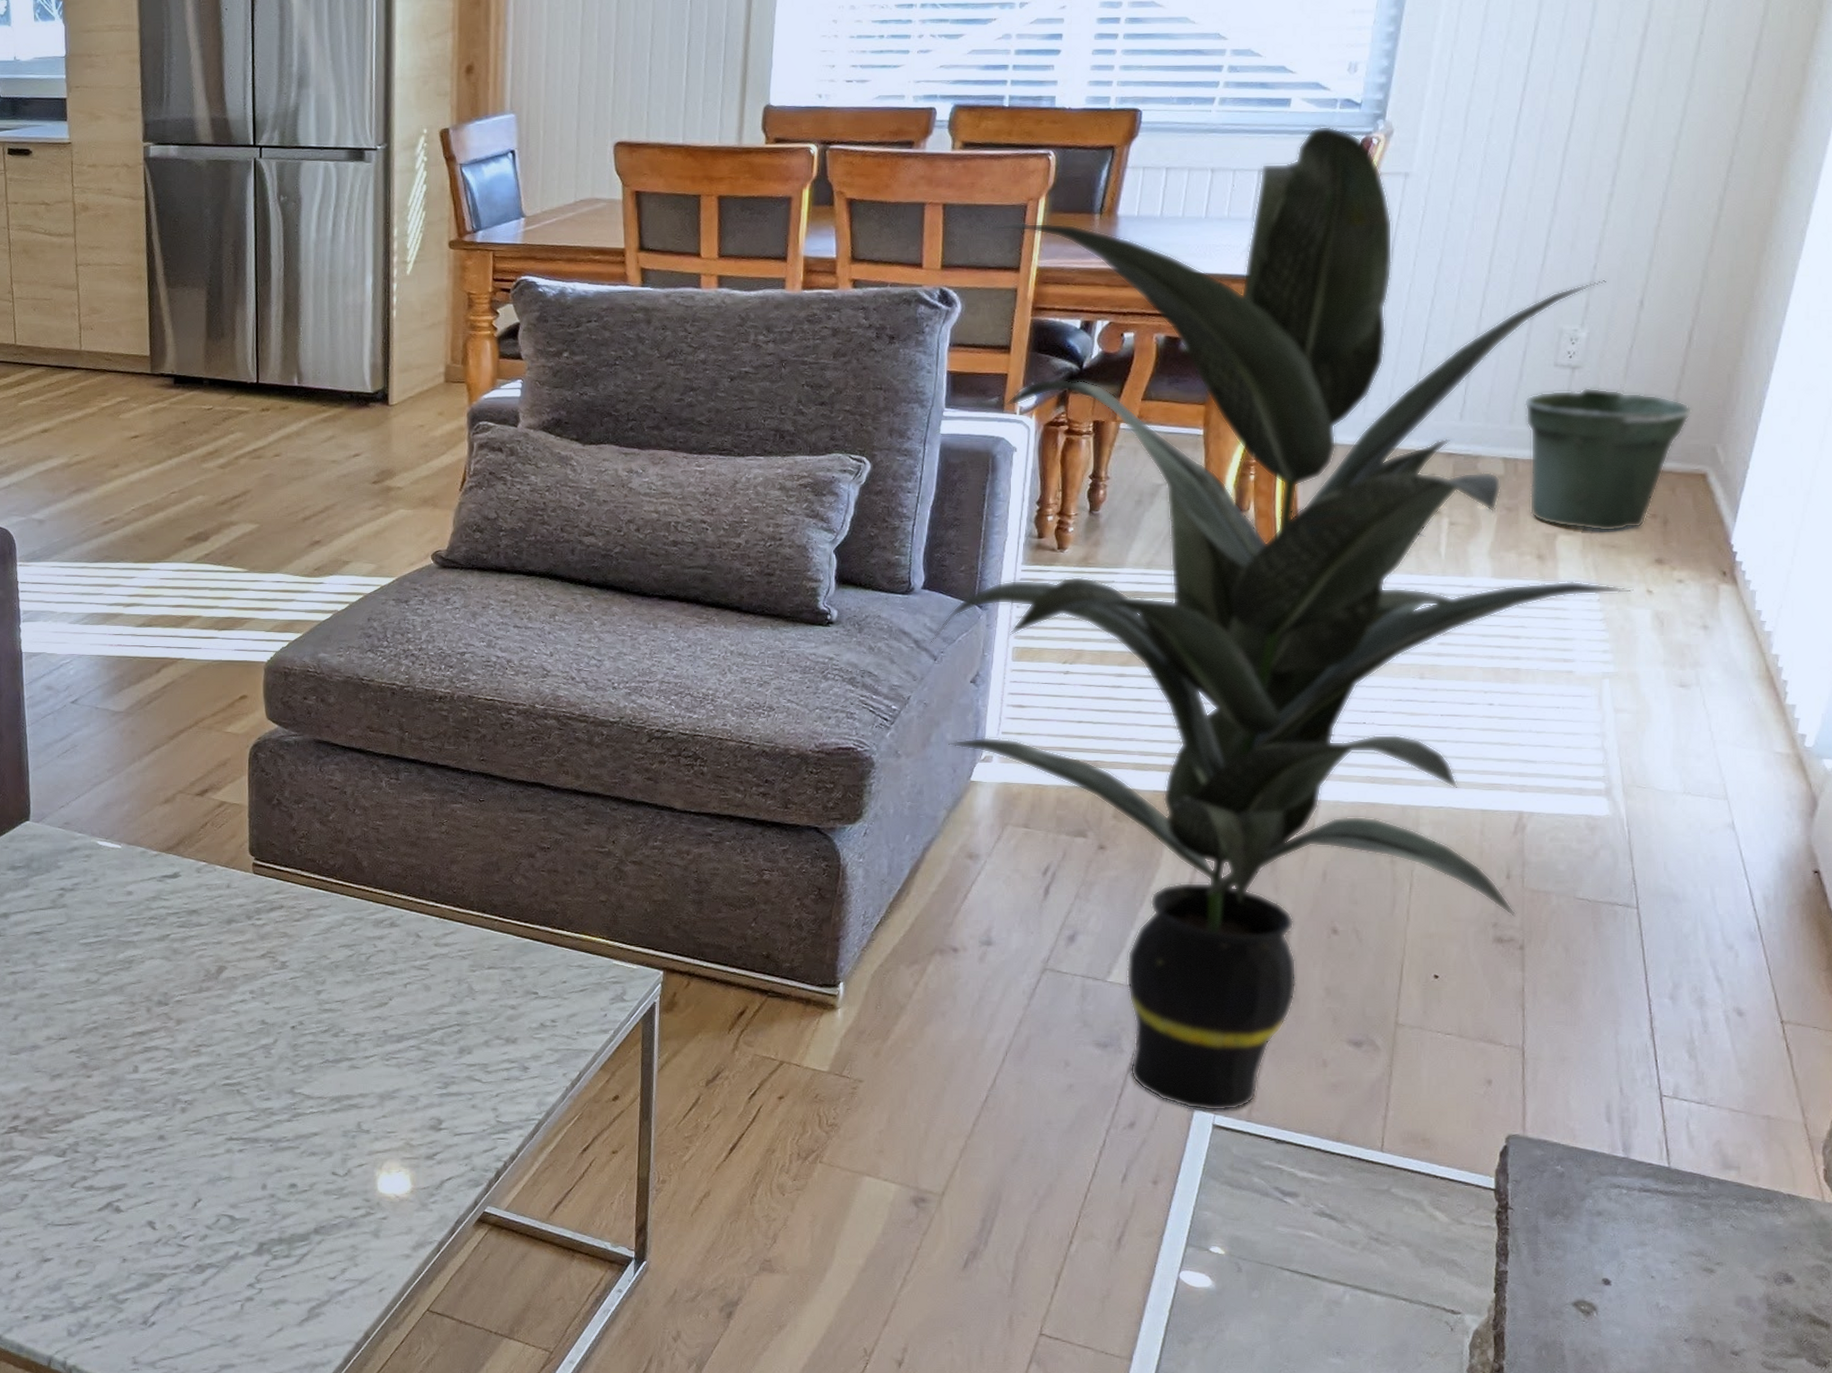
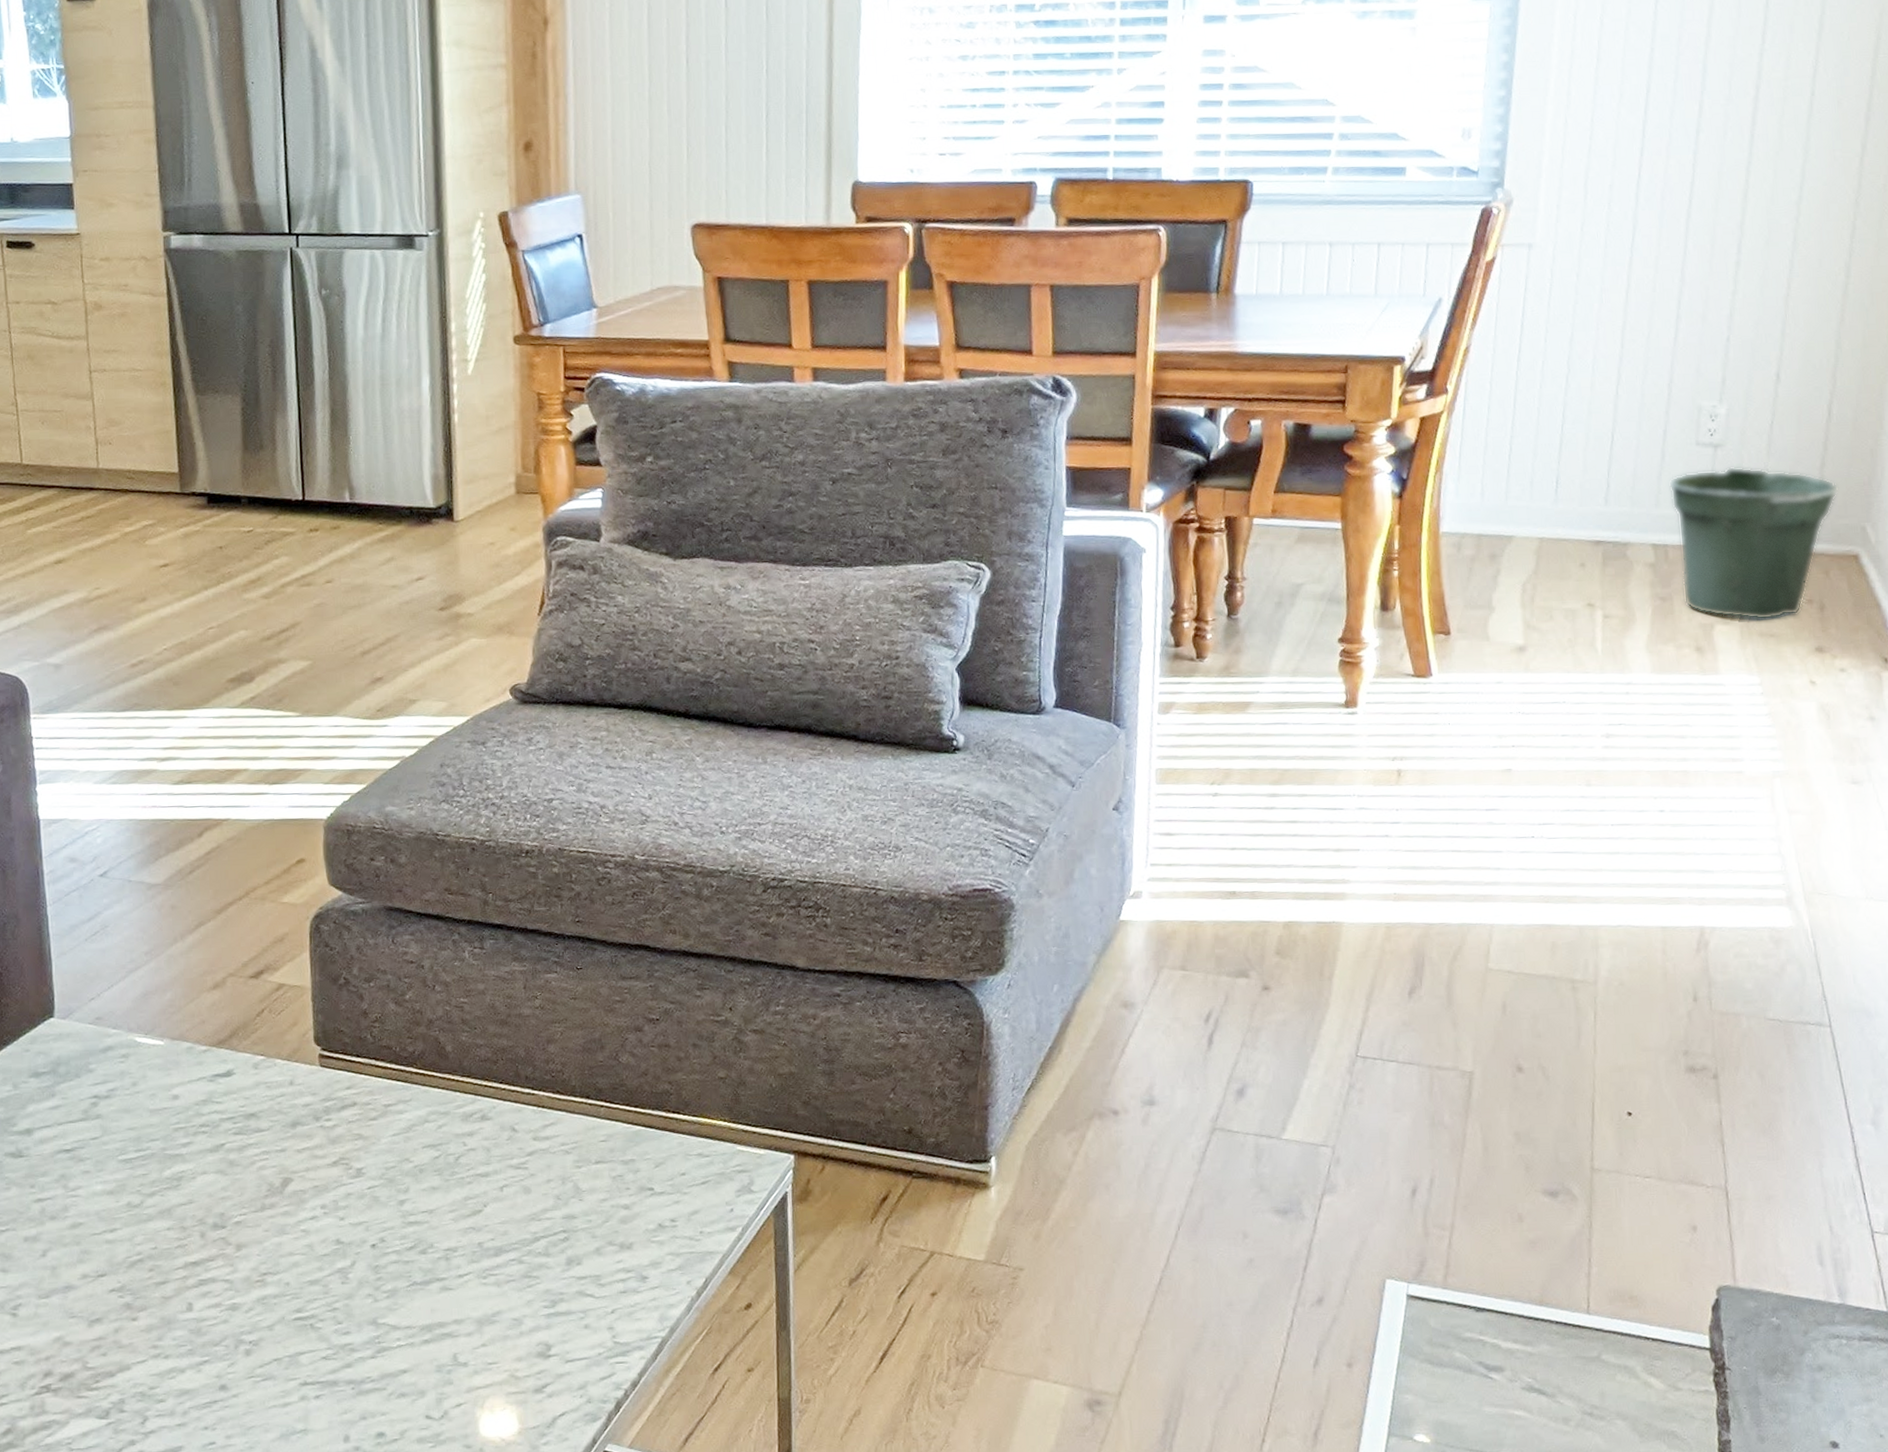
indoor plant: present [930,126,1634,1111] -> none [1066,195,1797,1280]

